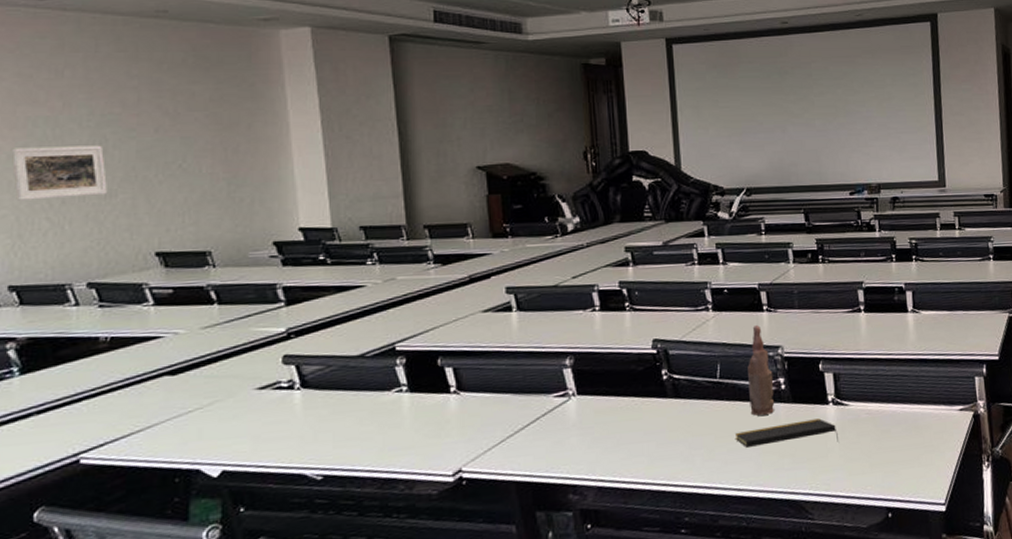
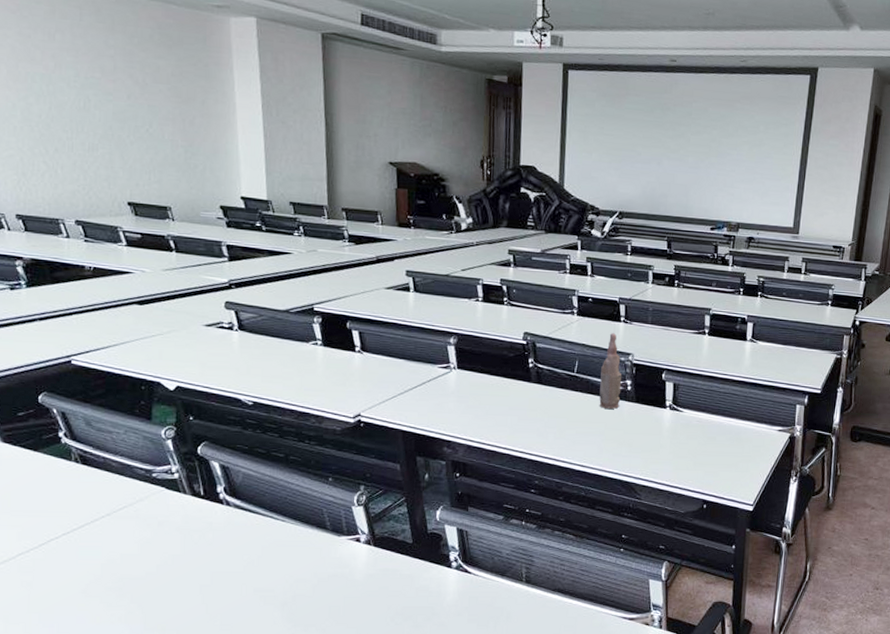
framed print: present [11,145,107,201] -> none [15,98,90,148]
notepad: present [734,418,838,447] -> none [583,418,671,441]

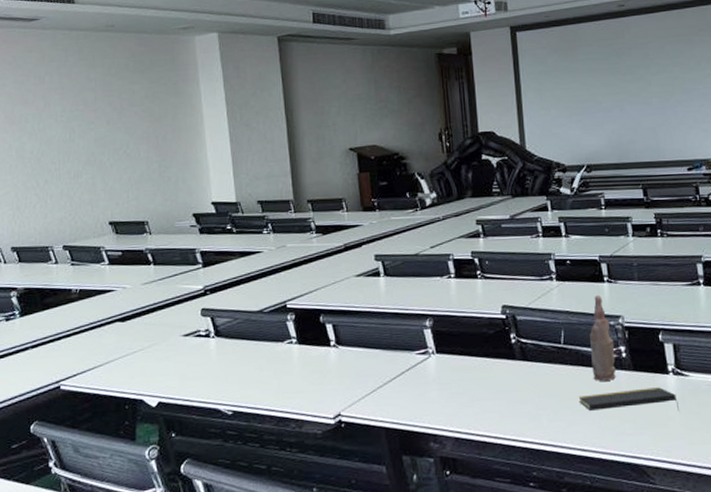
notepad: none [583,418,671,441] -> present [578,387,679,411]

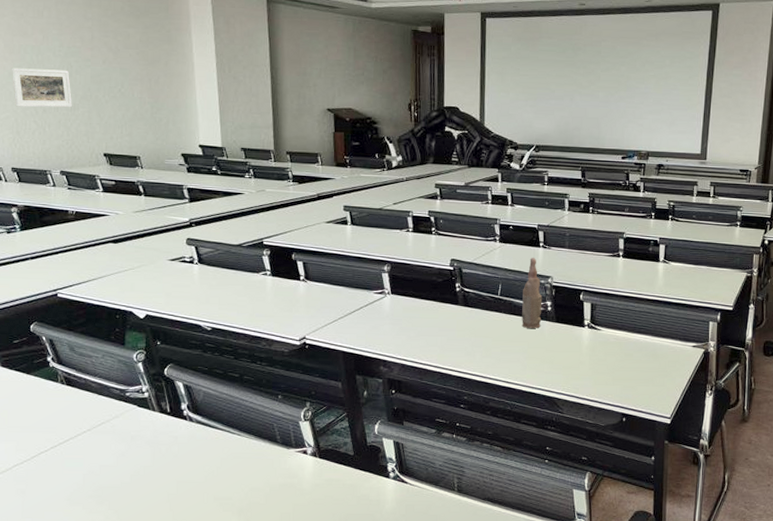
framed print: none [11,136,75,180] -> present [11,68,72,108]
notepad: present [578,387,679,411] -> none [508,337,589,358]

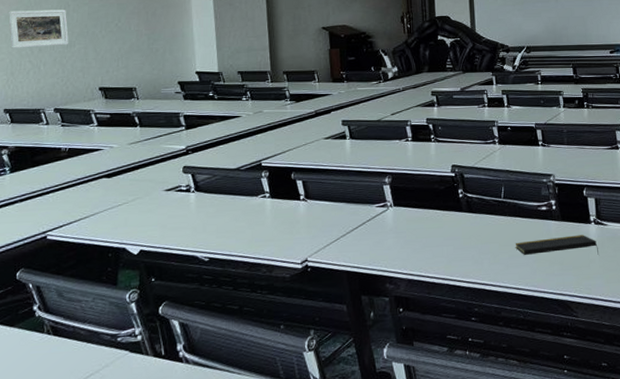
notepad: none [508,337,589,358] -> present [515,235,598,255]
bottle: present [522,258,543,328] -> none [526,157,547,230]

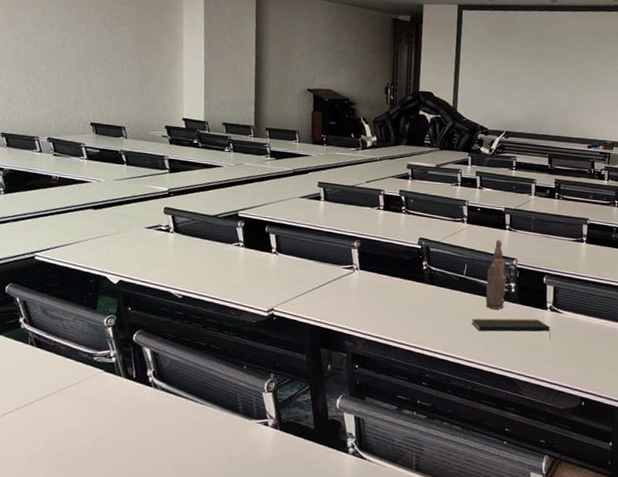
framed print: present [8,9,69,48] -> none [8,38,65,78]
bottle: none [526,157,547,230] -> present [485,240,507,309]

